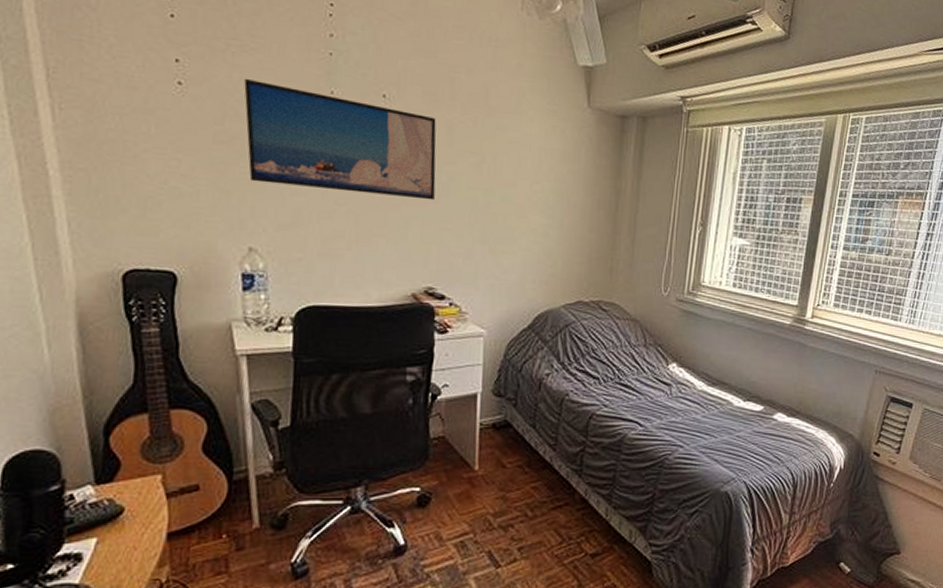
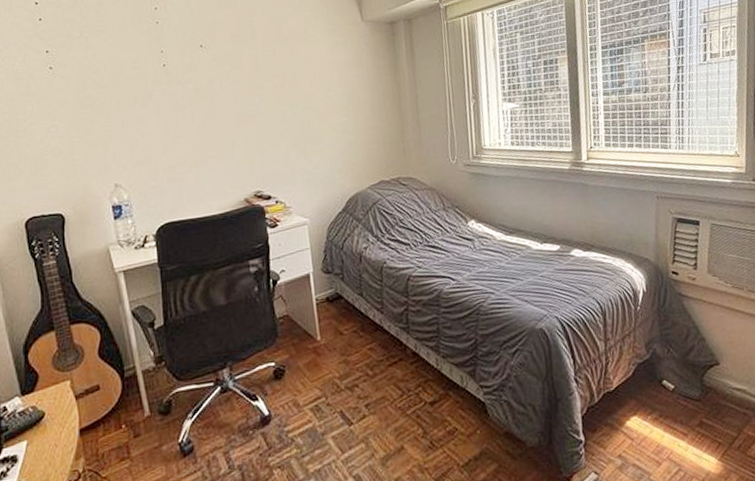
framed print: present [244,78,436,201] -> none [97,54,251,132]

